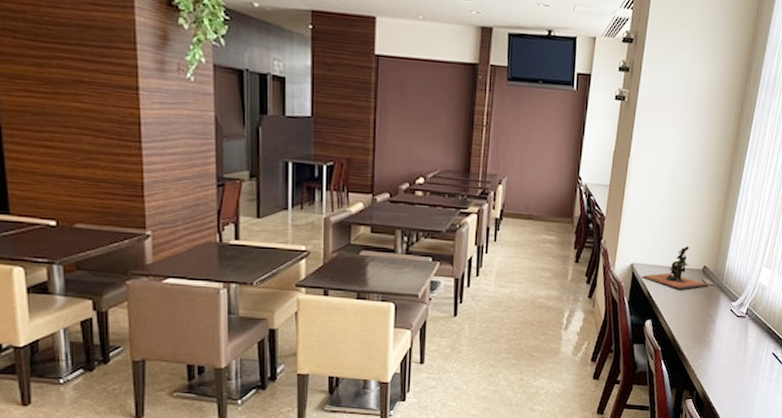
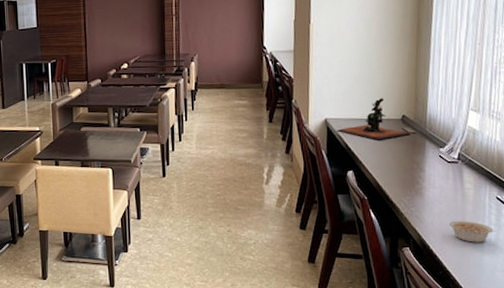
legume: none [729,374,767,395] -> present [448,220,495,243]

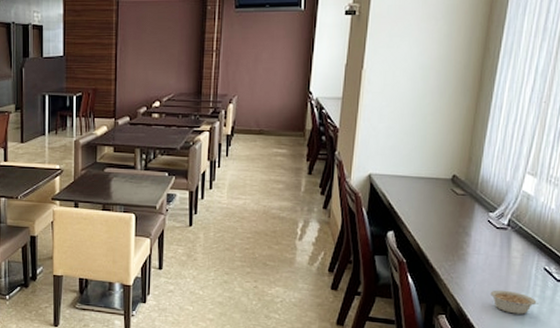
plant: present [336,98,410,140] -> none [380,155,459,200]

